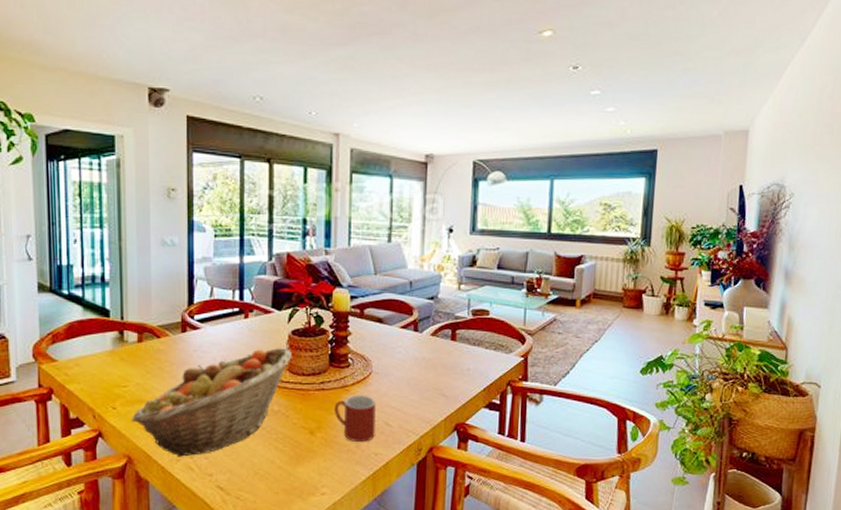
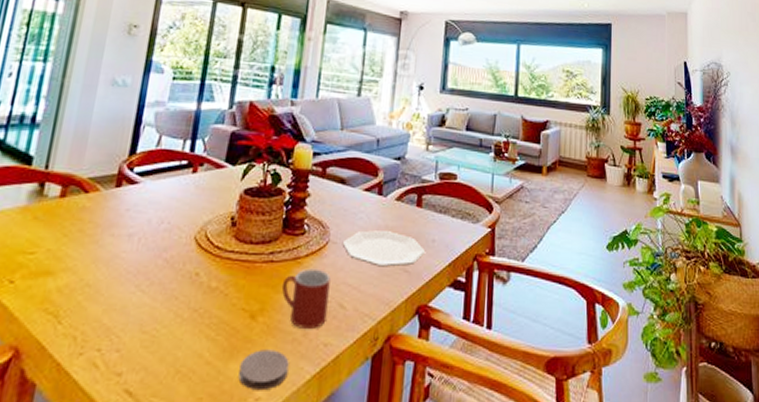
fruit basket: present [132,347,292,457] -> none [31,208,241,349]
coaster: none [306,457,346,488] -> present [238,349,289,391]
plate: none [384,362,460,392] -> present [342,230,425,267]

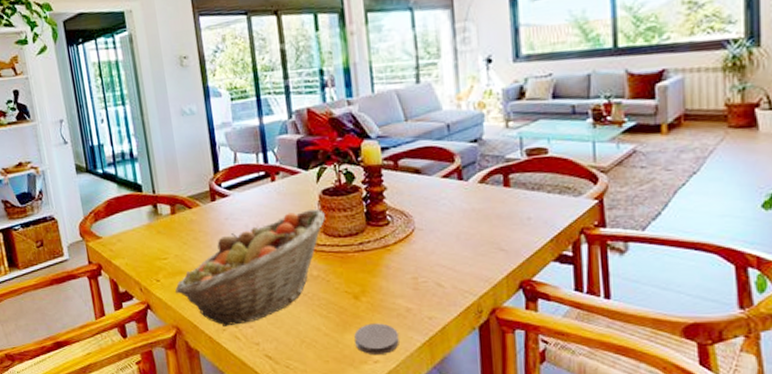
fruit basket: none [31,208,241,349] -> present [175,208,325,327]
mug: present [281,268,331,329] -> none [377,254,426,305]
plate: present [342,230,425,267] -> none [428,213,520,248]

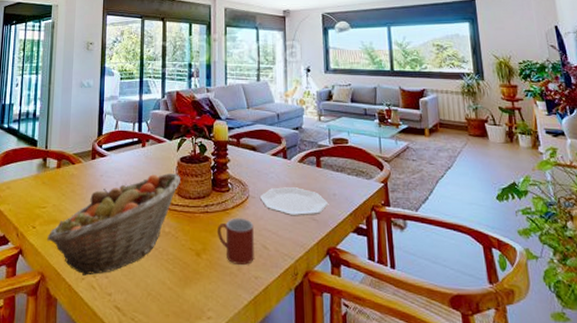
coaster: present [354,323,399,356] -> none [193,280,230,312]
mug: none [377,254,426,305] -> present [217,217,254,265]
plate: none [428,213,520,248] -> present [259,187,328,216]

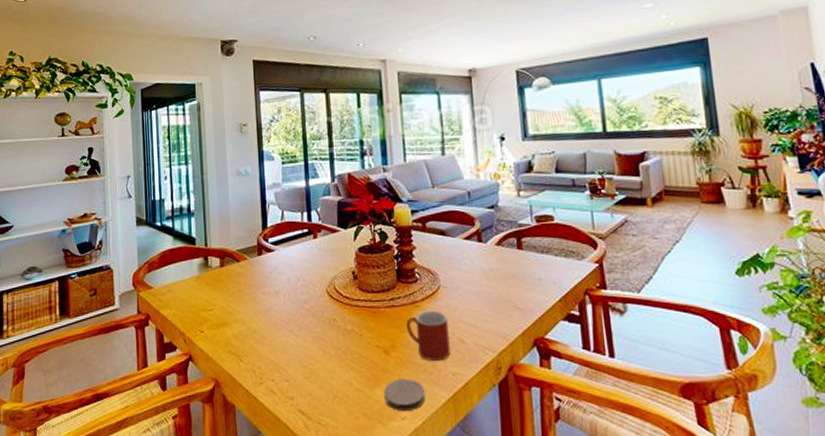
fruit basket: present [47,172,180,276] -> none [218,265,360,380]
coaster: none [193,280,230,312] -> present [384,378,425,412]
plate: present [259,187,328,216] -> none [452,273,533,306]

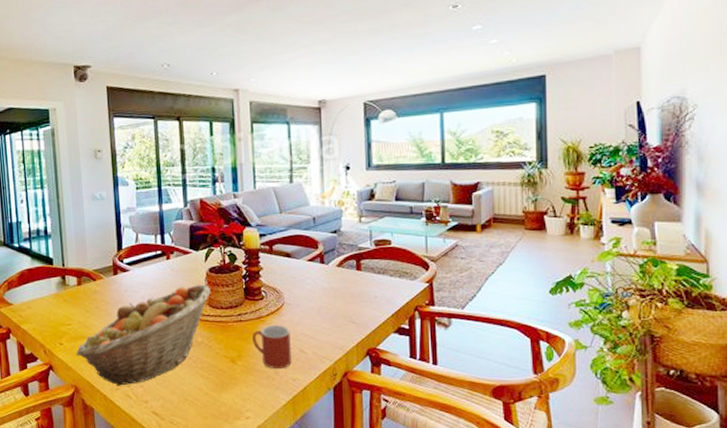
fruit basket: none [218,265,360,380] -> present [76,283,210,386]
coaster: present [384,378,425,412] -> none [230,384,268,412]

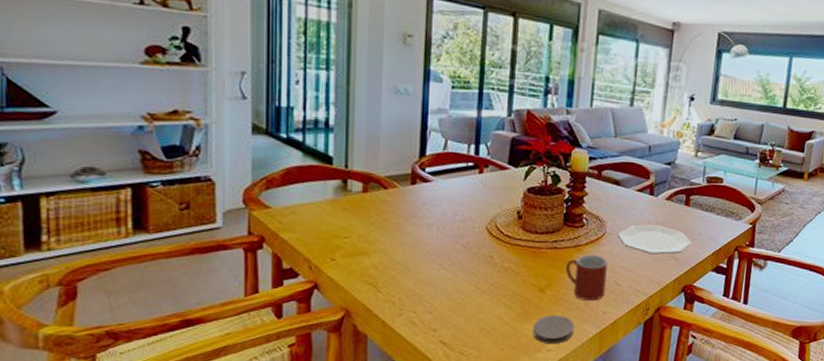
fruit basket: present [76,283,210,386] -> none [352,204,526,311]
coaster: none [230,384,268,412] -> present [533,315,574,345]
plate: none [295,292,368,320] -> present [617,225,691,255]

